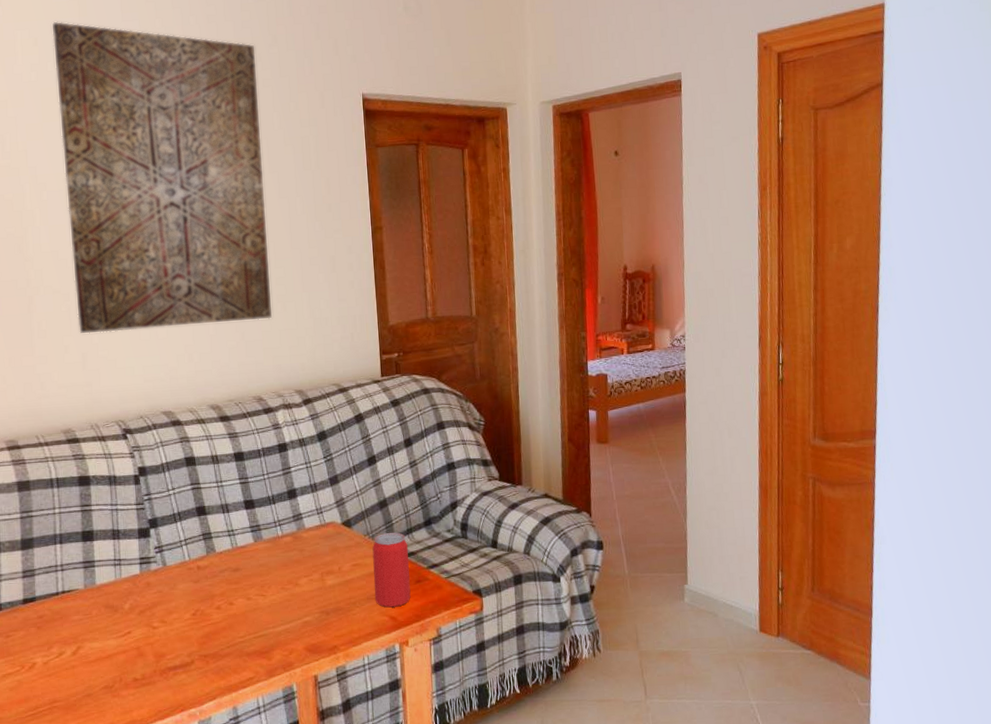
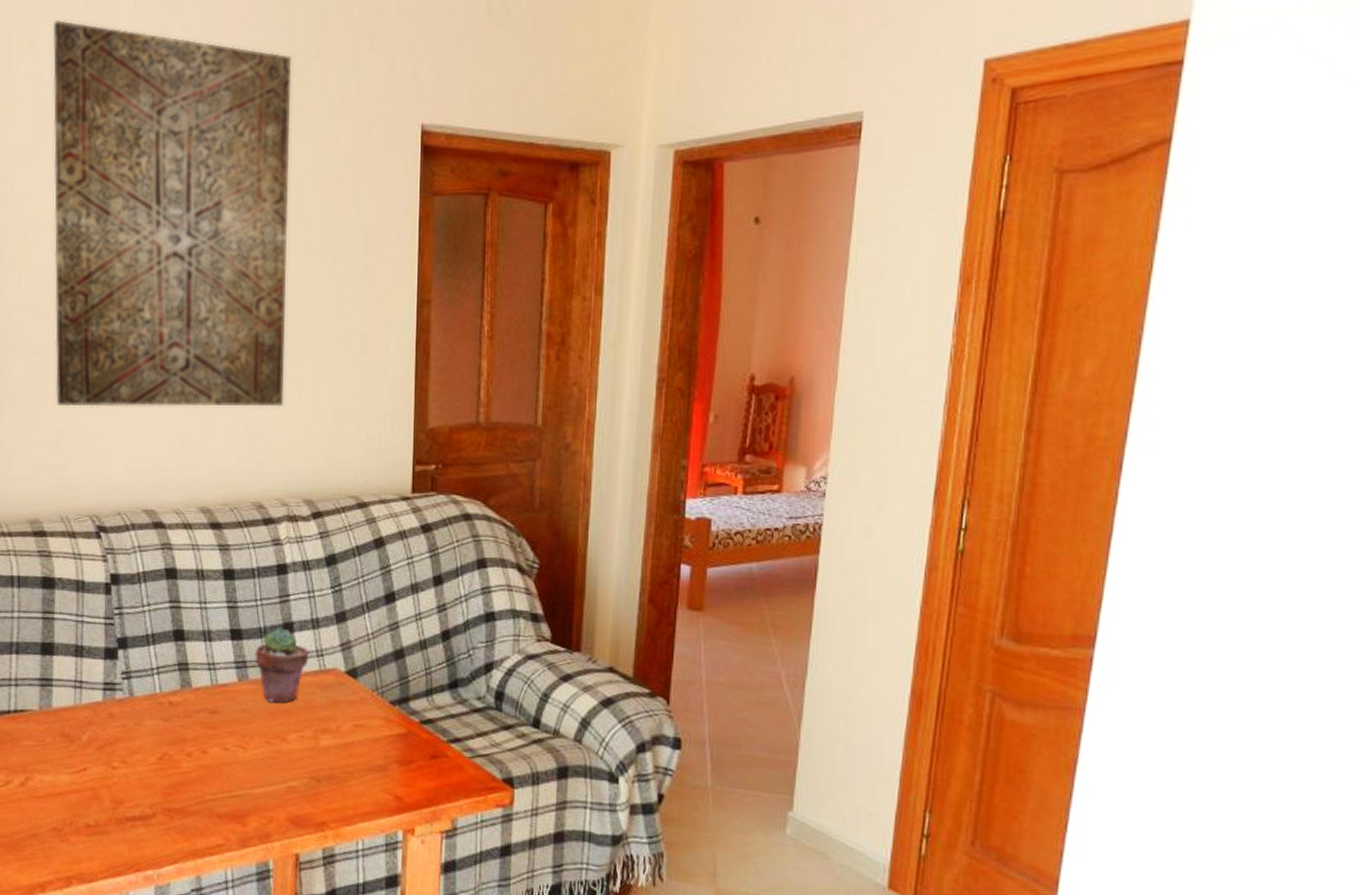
potted succulent: none [266,495,312,556] -> present [255,628,310,703]
beverage can: present [372,532,411,608] -> none [378,691,426,785]

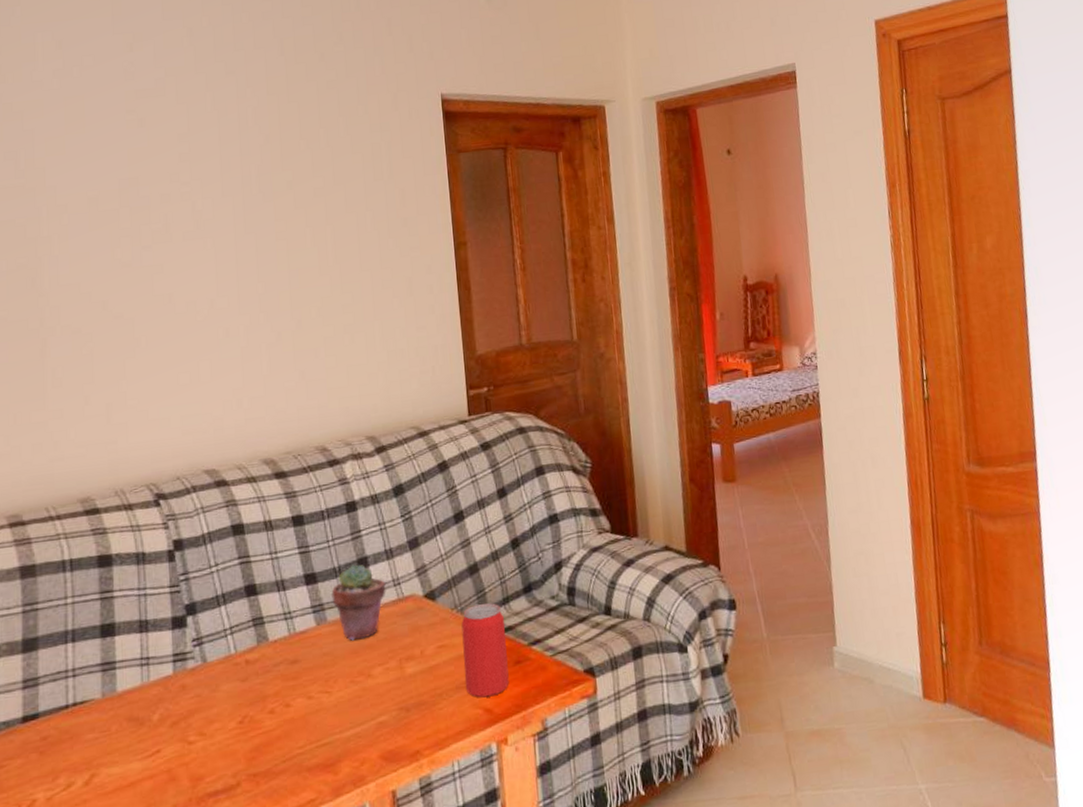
wall art: present [53,19,292,407] -> none [80,21,338,380]
beverage can: none [378,691,426,785] -> present [461,603,509,698]

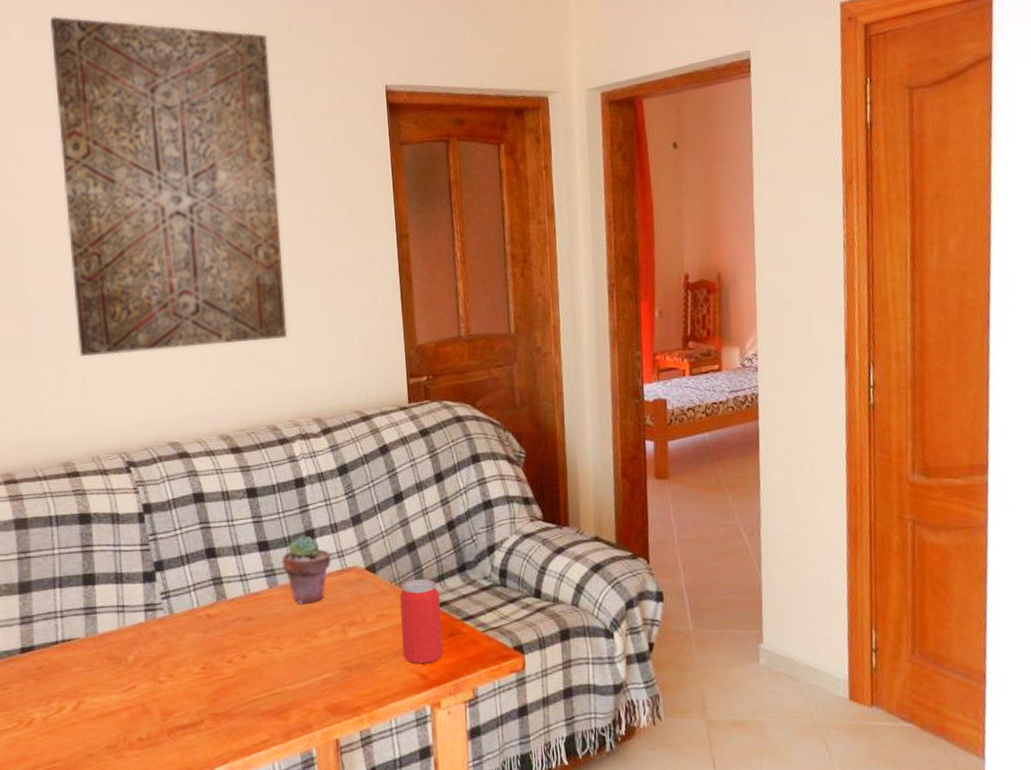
wall art: none [80,21,338,380] -> present [50,15,288,357]

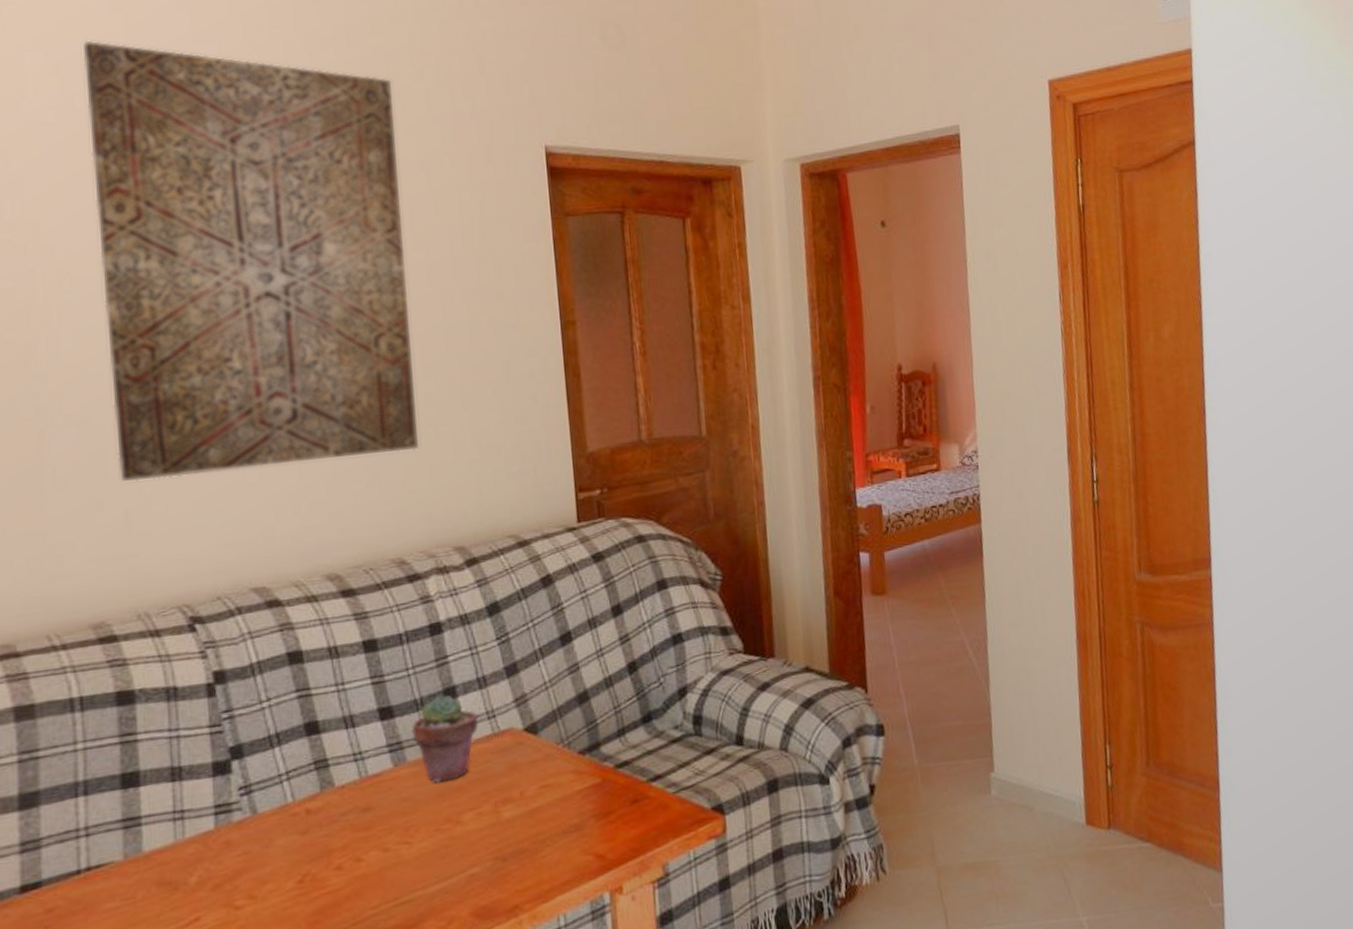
beverage can: present [399,579,443,664] -> none [568,735,625,843]

